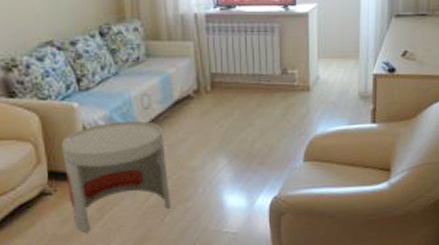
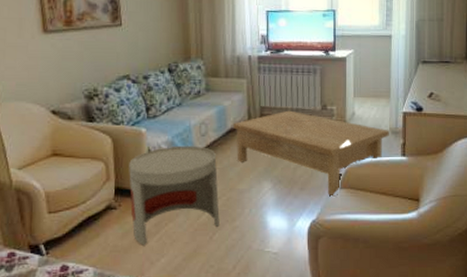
coffee table: none [180,76,358,170] -> present [233,110,389,197]

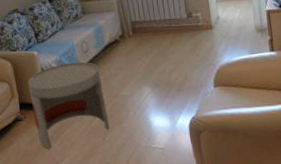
coffee table: present [233,110,389,197] -> none [110,22,256,95]

